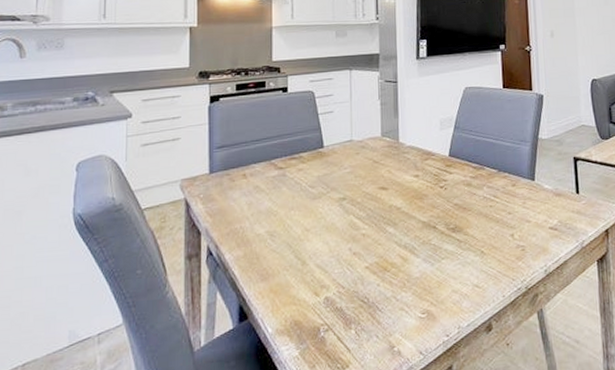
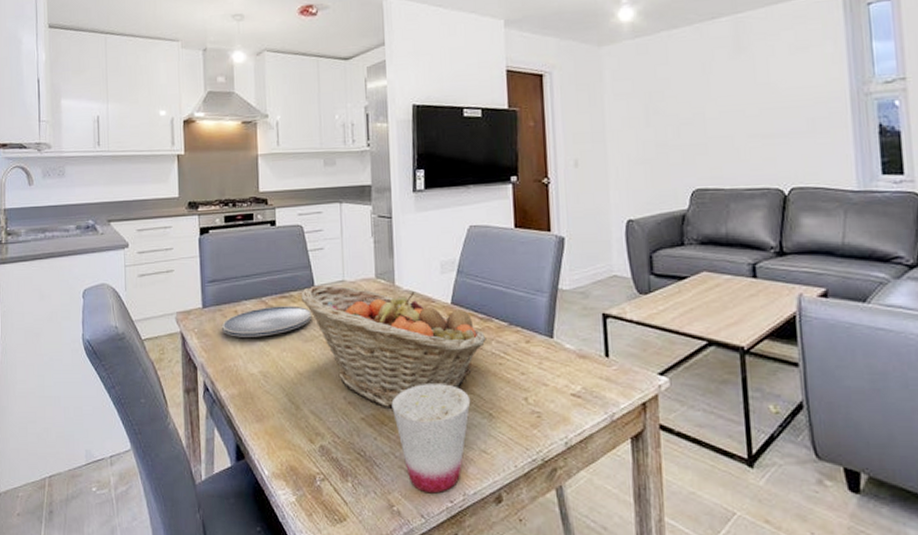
plate: none [229,166,321,200] -> present [222,305,312,337]
fruit basket: none [310,144,479,254] -> present [301,285,486,407]
cup: none [394,228,465,331] -> present [391,384,471,494]

